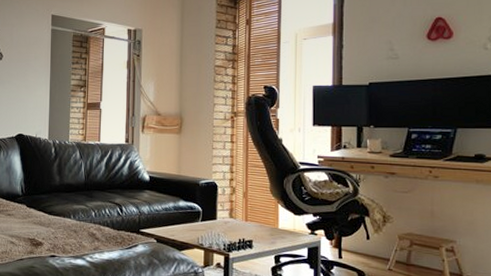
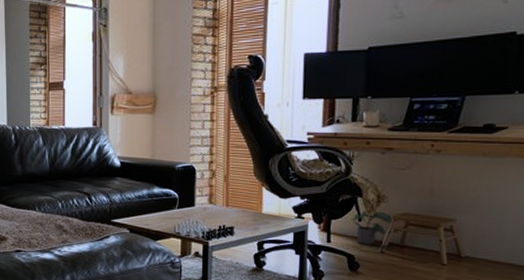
potted plant: none [360,229,399,262] -> present [351,211,393,245]

